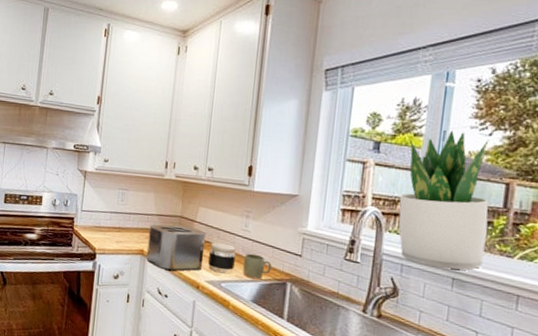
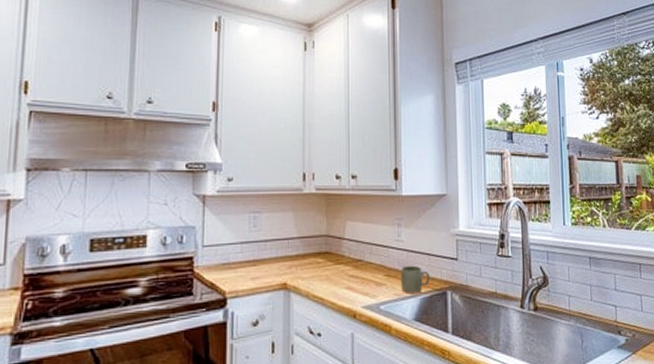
toaster: present [146,224,206,272] -> none [290,246,358,305]
jar: present [208,242,236,274] -> none [363,259,391,295]
planter: present [398,131,489,271] -> none [536,117,610,250]

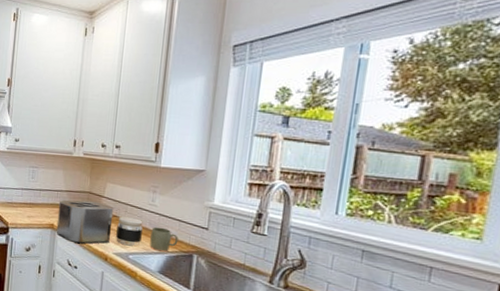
toaster: none [290,246,358,305] -> present [56,200,114,245]
jar: none [363,259,391,295] -> present [116,216,143,247]

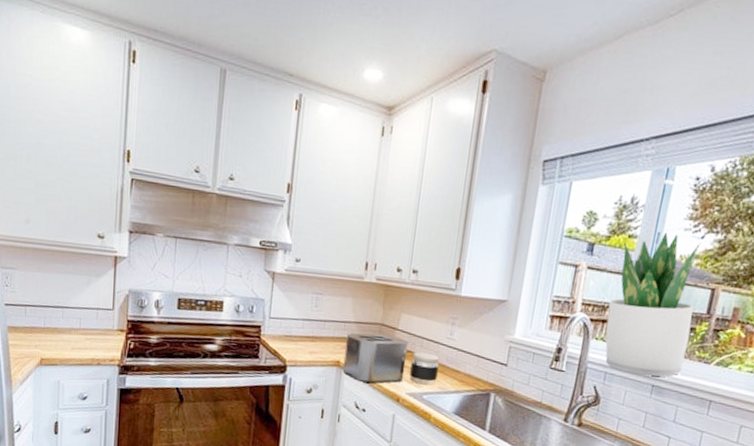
mug: present [149,227,179,252] -> none [445,363,476,391]
planter: none [307,104,405,243] -> present [605,233,701,378]

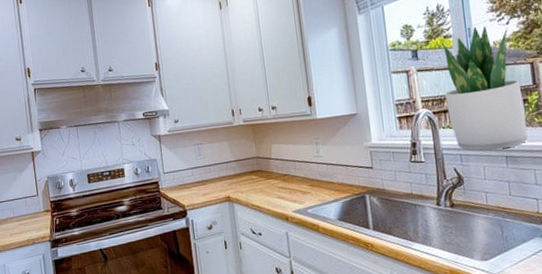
toaster: present [342,333,409,384] -> none [230,165,287,212]
jar: present [409,352,440,386] -> none [289,172,316,201]

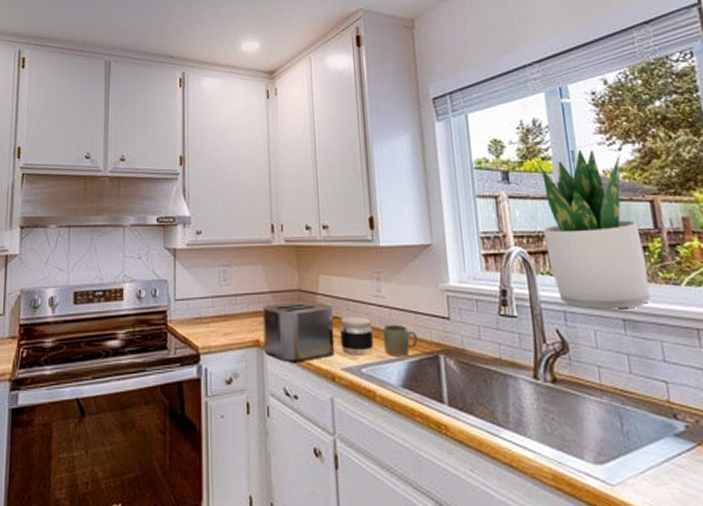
toaster: none [230,165,287,212] -> present [262,301,335,364]
jar: none [289,172,316,201] -> present [340,317,373,356]
mug: none [322,176,349,199] -> present [382,324,418,357]

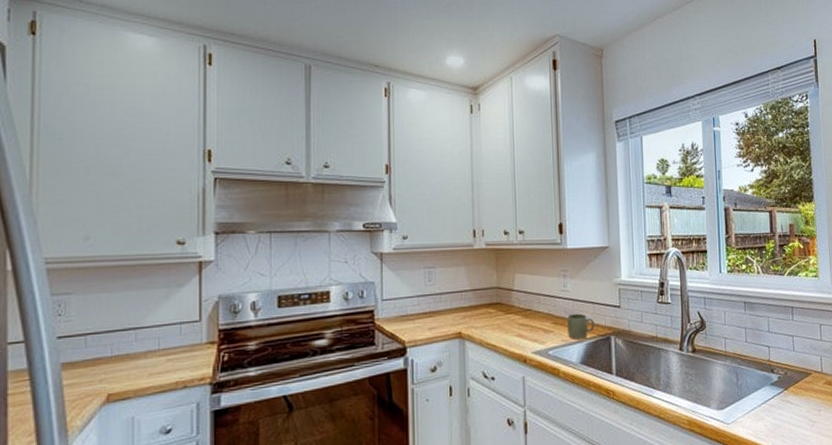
toaster: present [262,301,335,364] -> none [464,297,527,351]
jar: present [340,317,373,356] -> none [532,308,559,341]
planter: present [539,150,651,310] -> none [693,170,764,296]

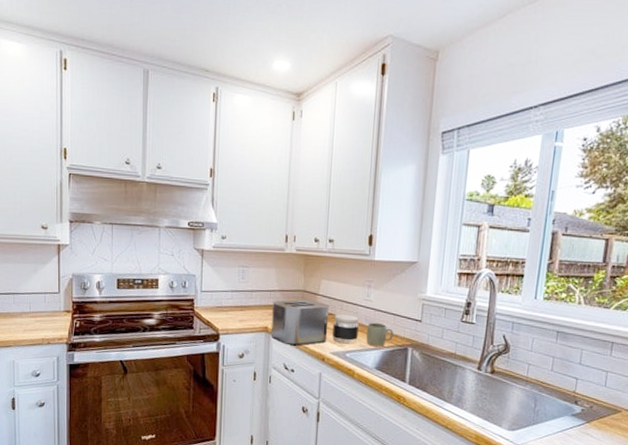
toaster: none [464,297,527,351] -> present [270,299,330,347]
jar: none [532,308,559,341] -> present [332,314,359,344]

